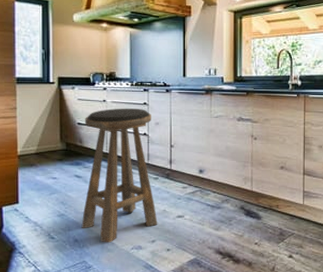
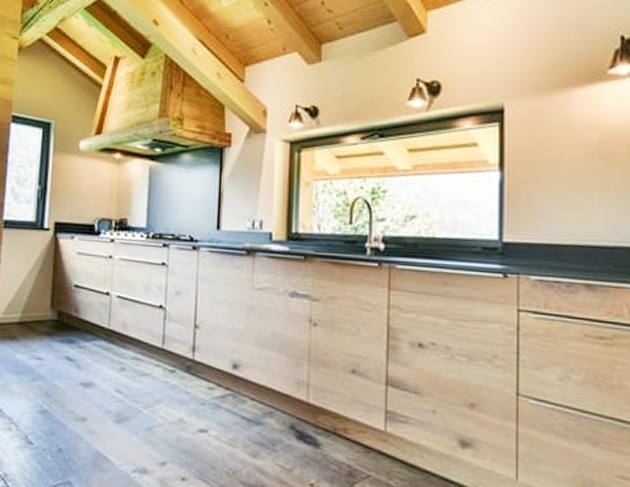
stool: present [81,108,158,243] -> none [68,268,171,460]

